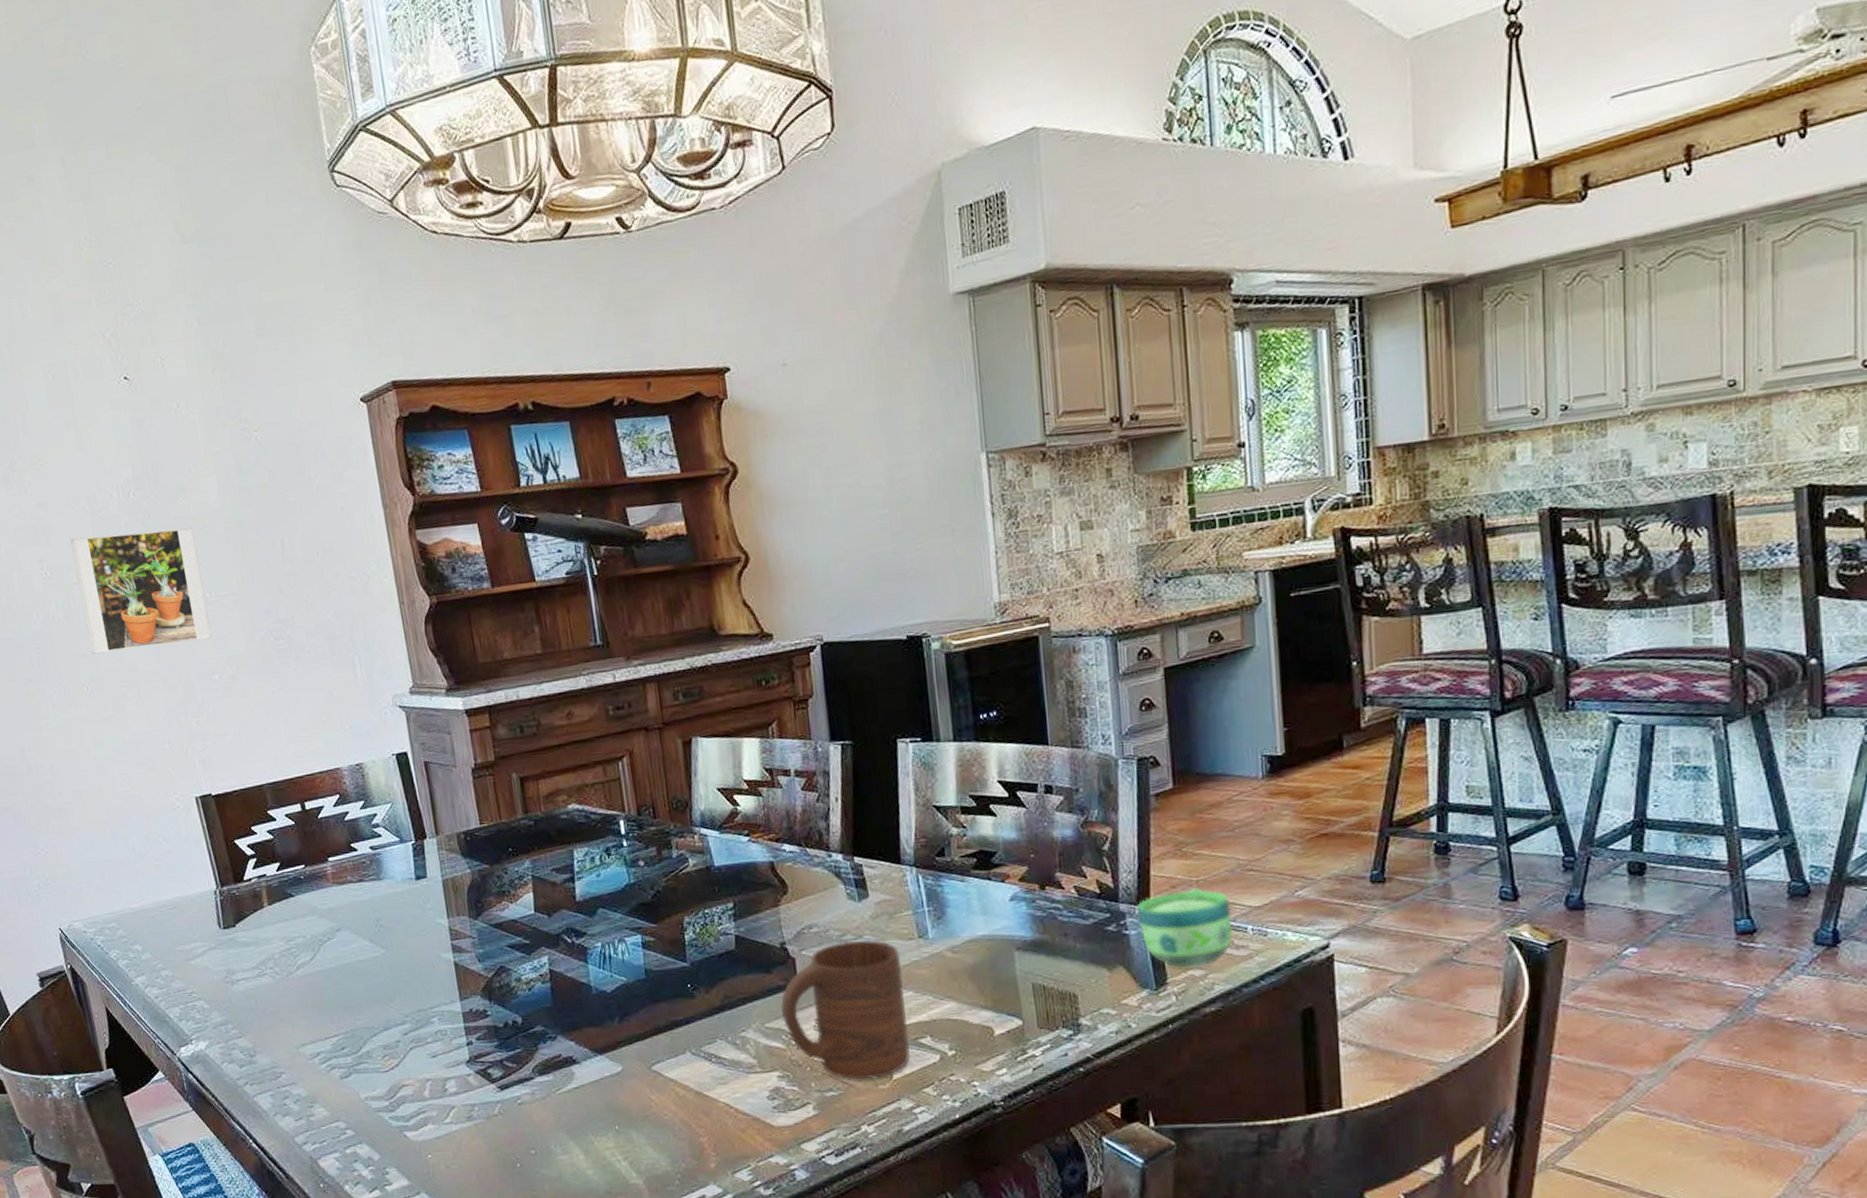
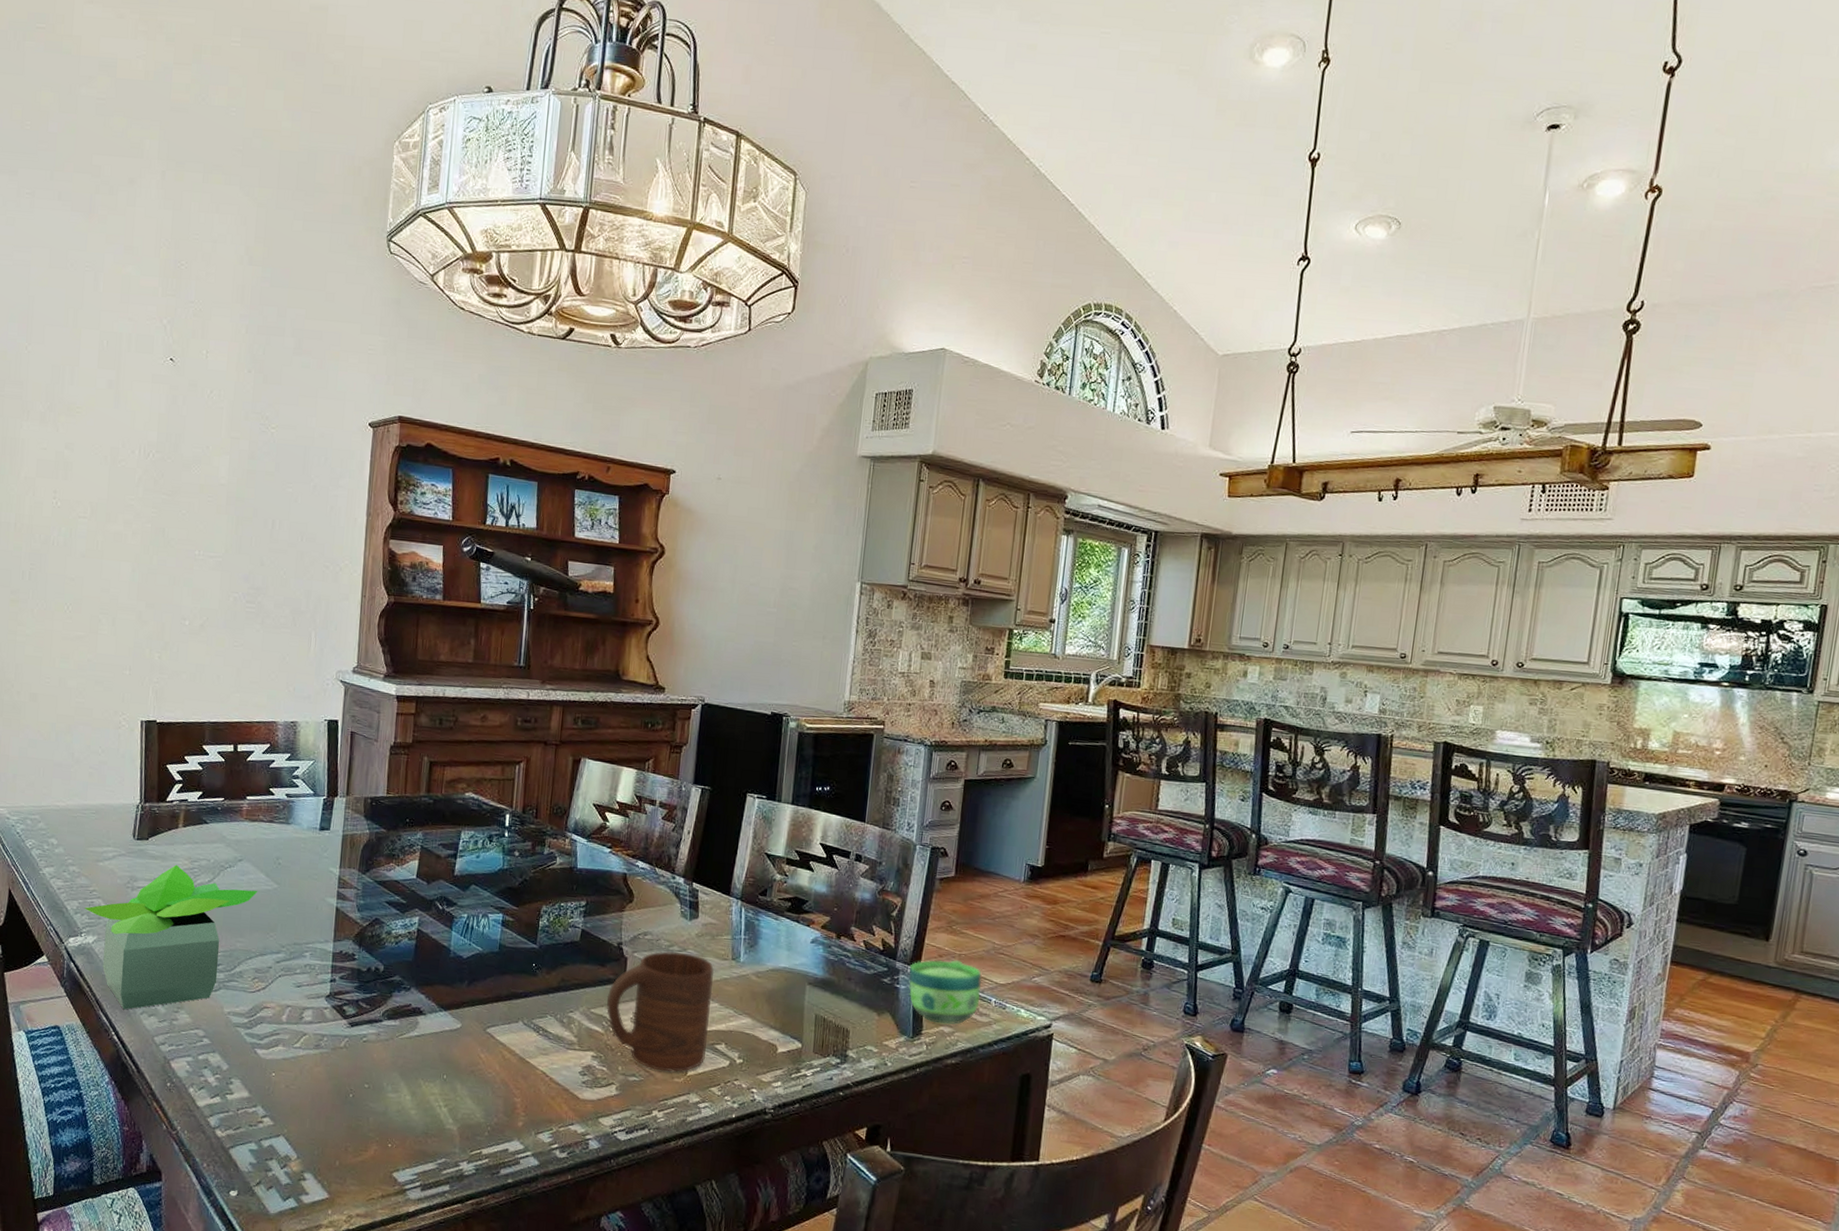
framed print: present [70,527,212,654] -> none [80,479,198,590]
potted plant: none [187,948,366,1114] -> present [84,864,258,1010]

